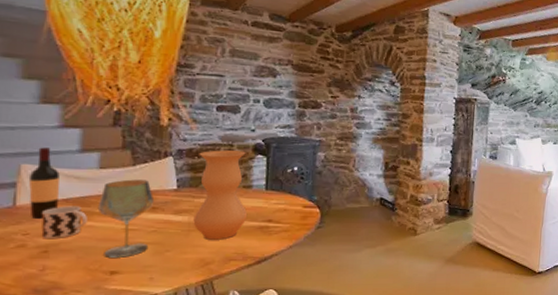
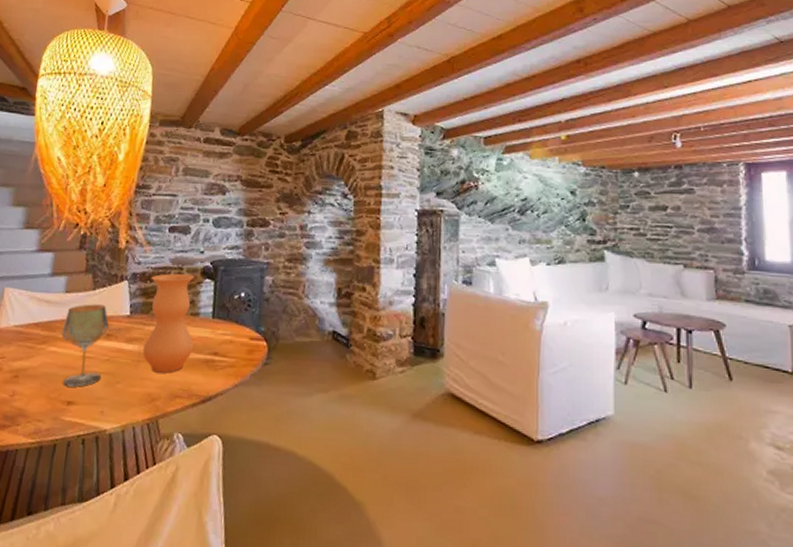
wine bottle: present [28,147,60,219] -> none [7,271,33,343]
cup: present [41,206,87,240] -> none [14,330,52,364]

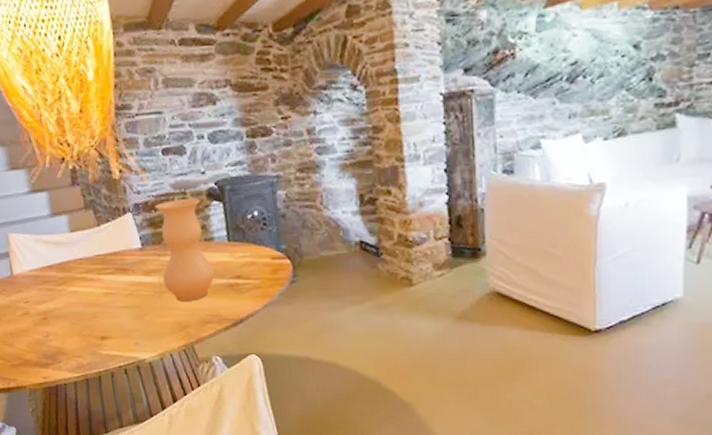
wine glass: present [61,304,110,387] -> none [76,240,129,323]

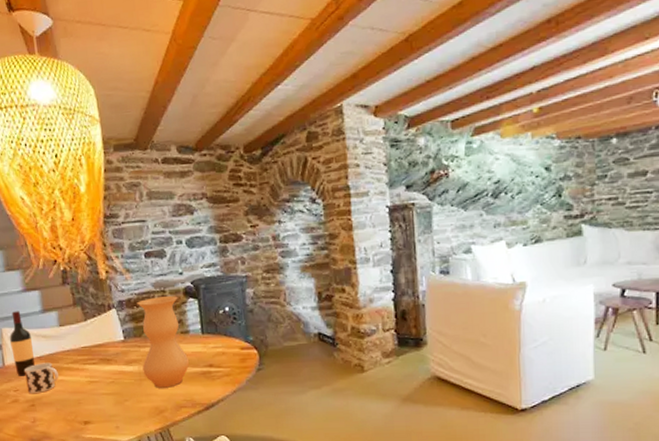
wine bottle: none [16,215,46,287] -> present [9,311,36,376]
cup: none [34,272,72,306] -> present [24,362,59,394]

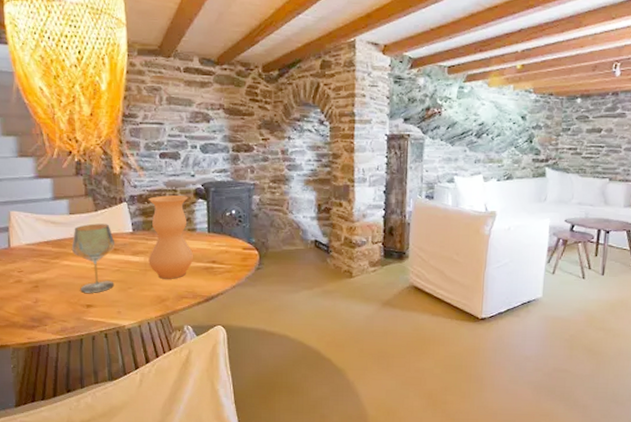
wine bottle: present [9,311,36,376] -> none [17,196,42,258]
cup: present [24,362,59,394] -> none [30,247,65,276]
wine glass: none [64,333,110,409] -> present [71,223,116,293]

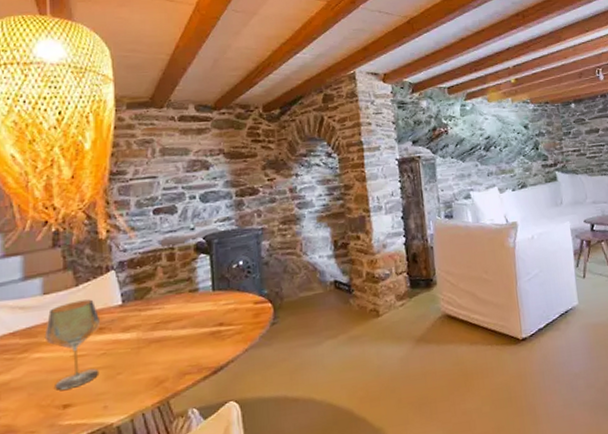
vase: present [148,195,194,279] -> none [140,252,198,356]

